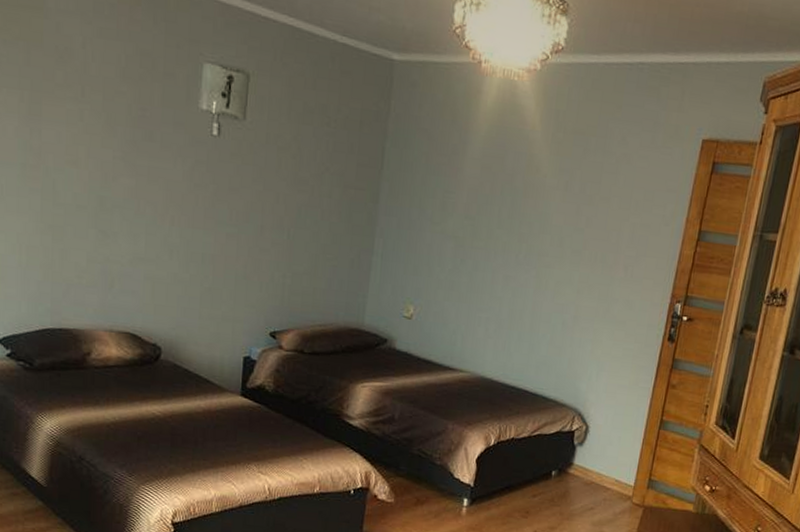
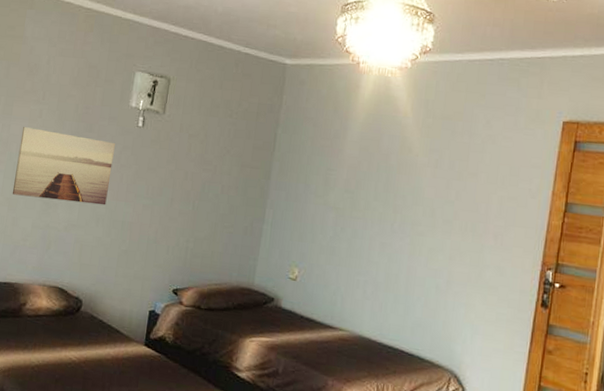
wall art: none [55,133,185,234] -> present [12,127,115,206]

